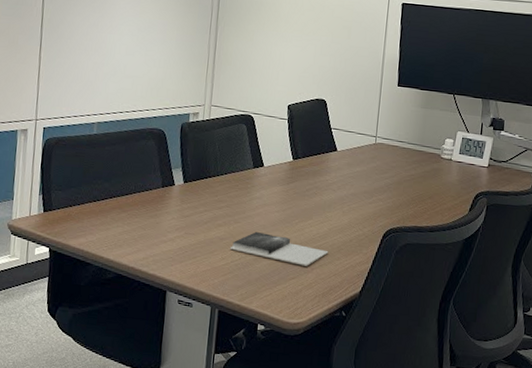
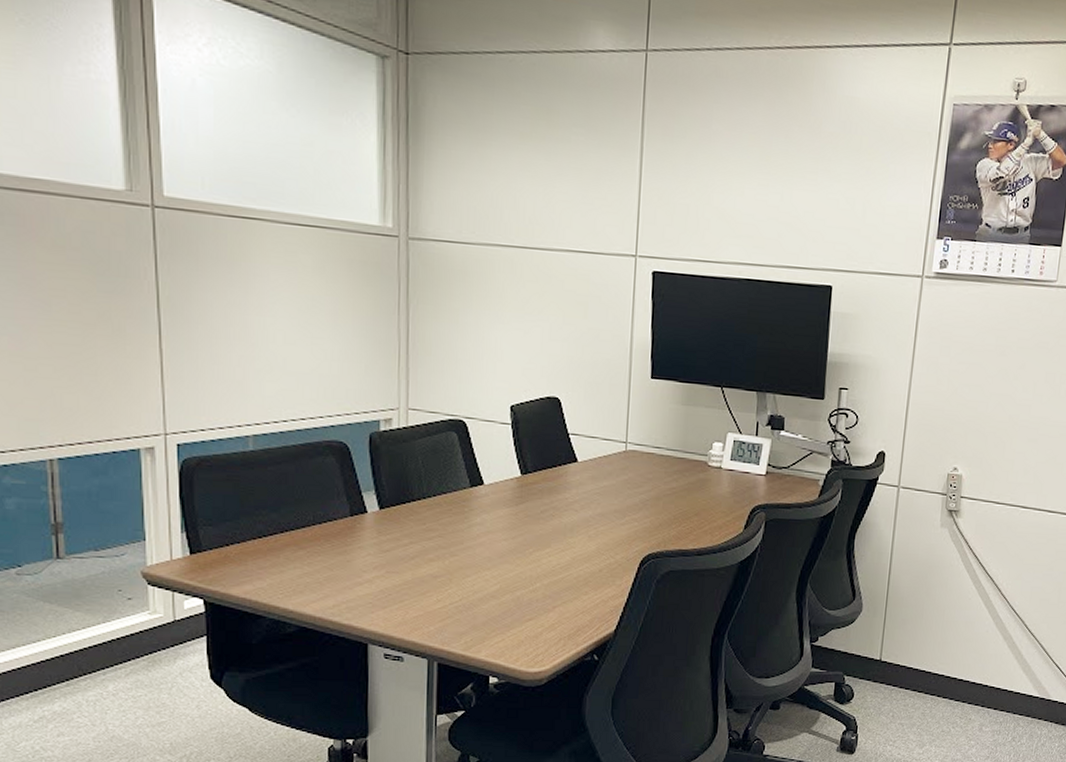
book: present [229,231,329,266] -> none [446,565,573,604]

